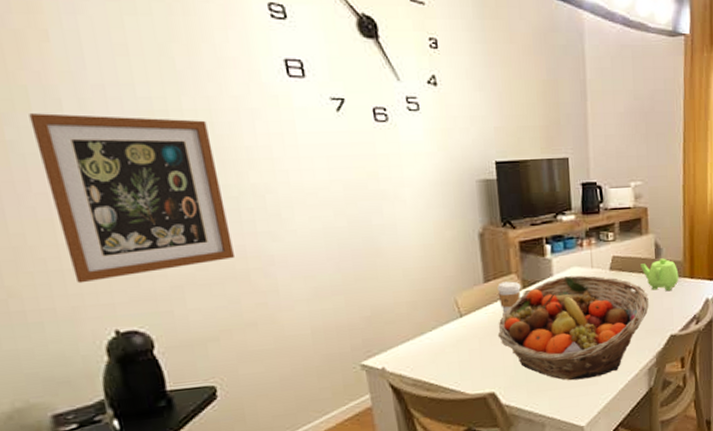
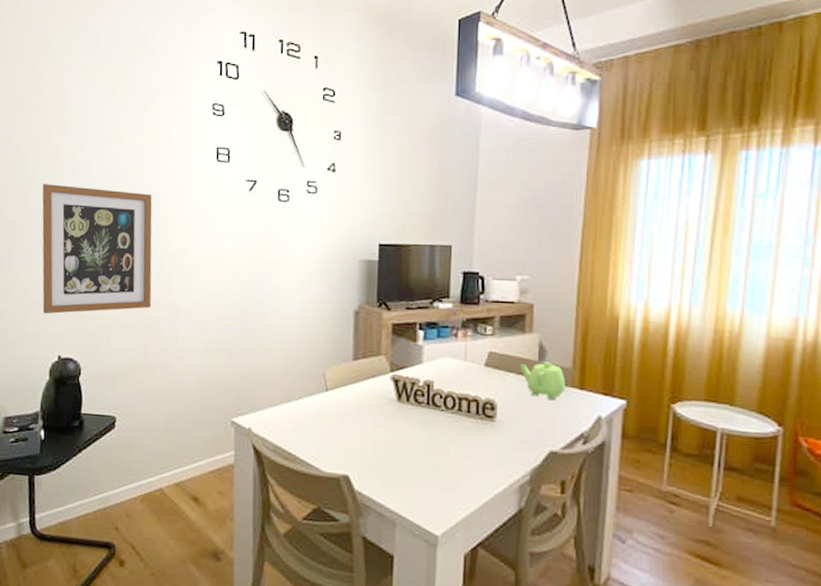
fruit basket: present [497,275,649,381] -> none [359,366,527,483]
coffee cup: present [497,281,521,314] -> none [365,362,389,395]

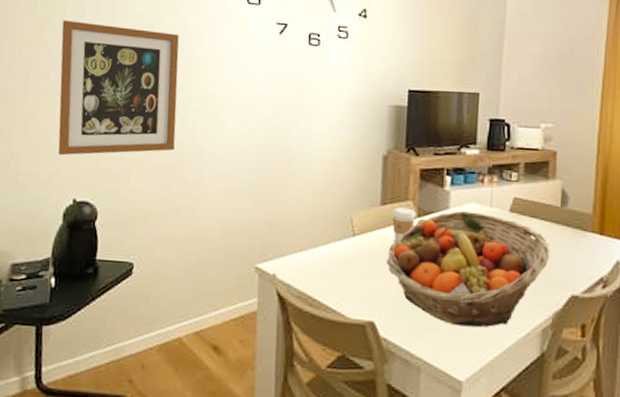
fruit basket: none [359,366,527,483] -> present [386,211,549,328]
coffee cup: none [365,362,389,395] -> present [392,207,416,240]
teapot: present [520,361,566,401] -> none [544,207,586,246]

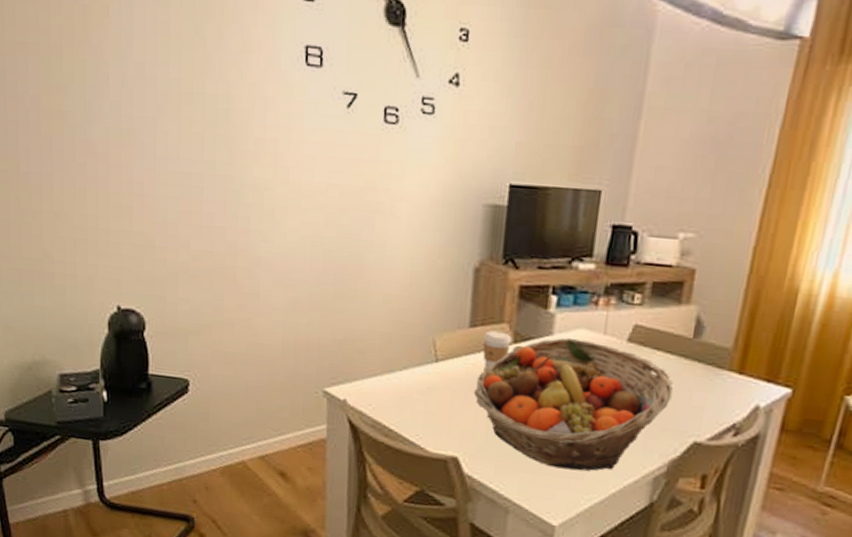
wall art: present [58,20,179,156] -> none [83,87,226,256]

